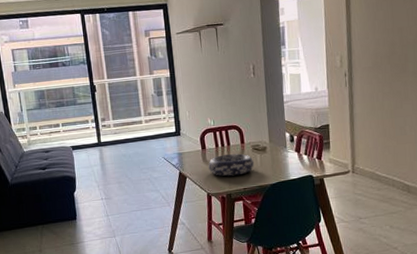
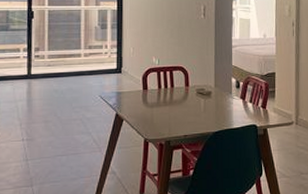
decorative bowl: present [208,153,255,177] -> none [149,97,198,121]

